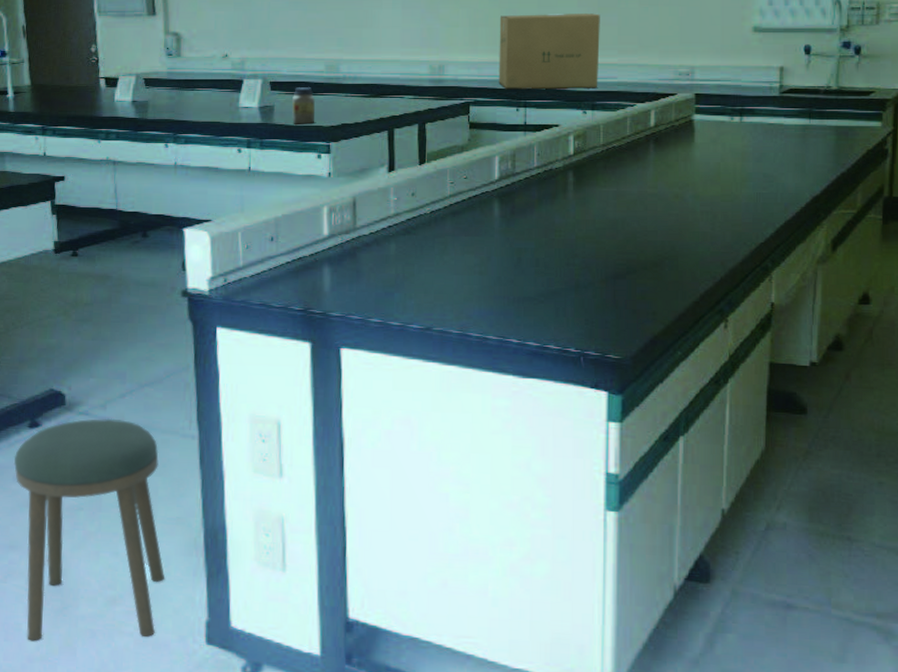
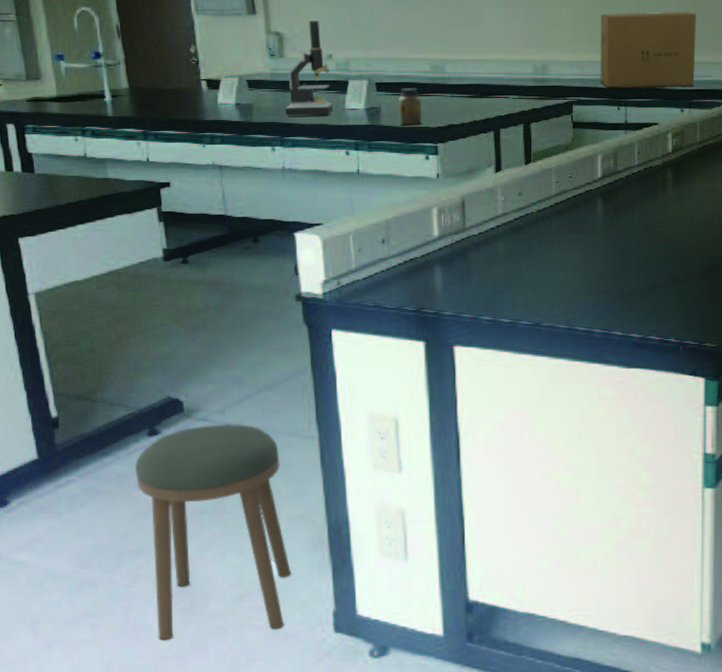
microscope: none [179,22,227,115] -> present [285,21,333,117]

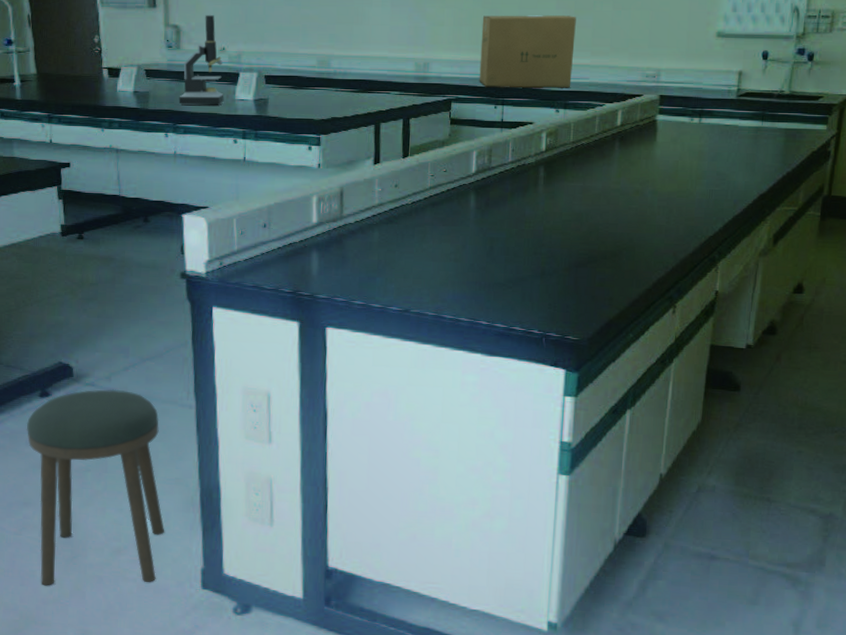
jar: present [398,88,421,127] -> none [284,81,307,118]

